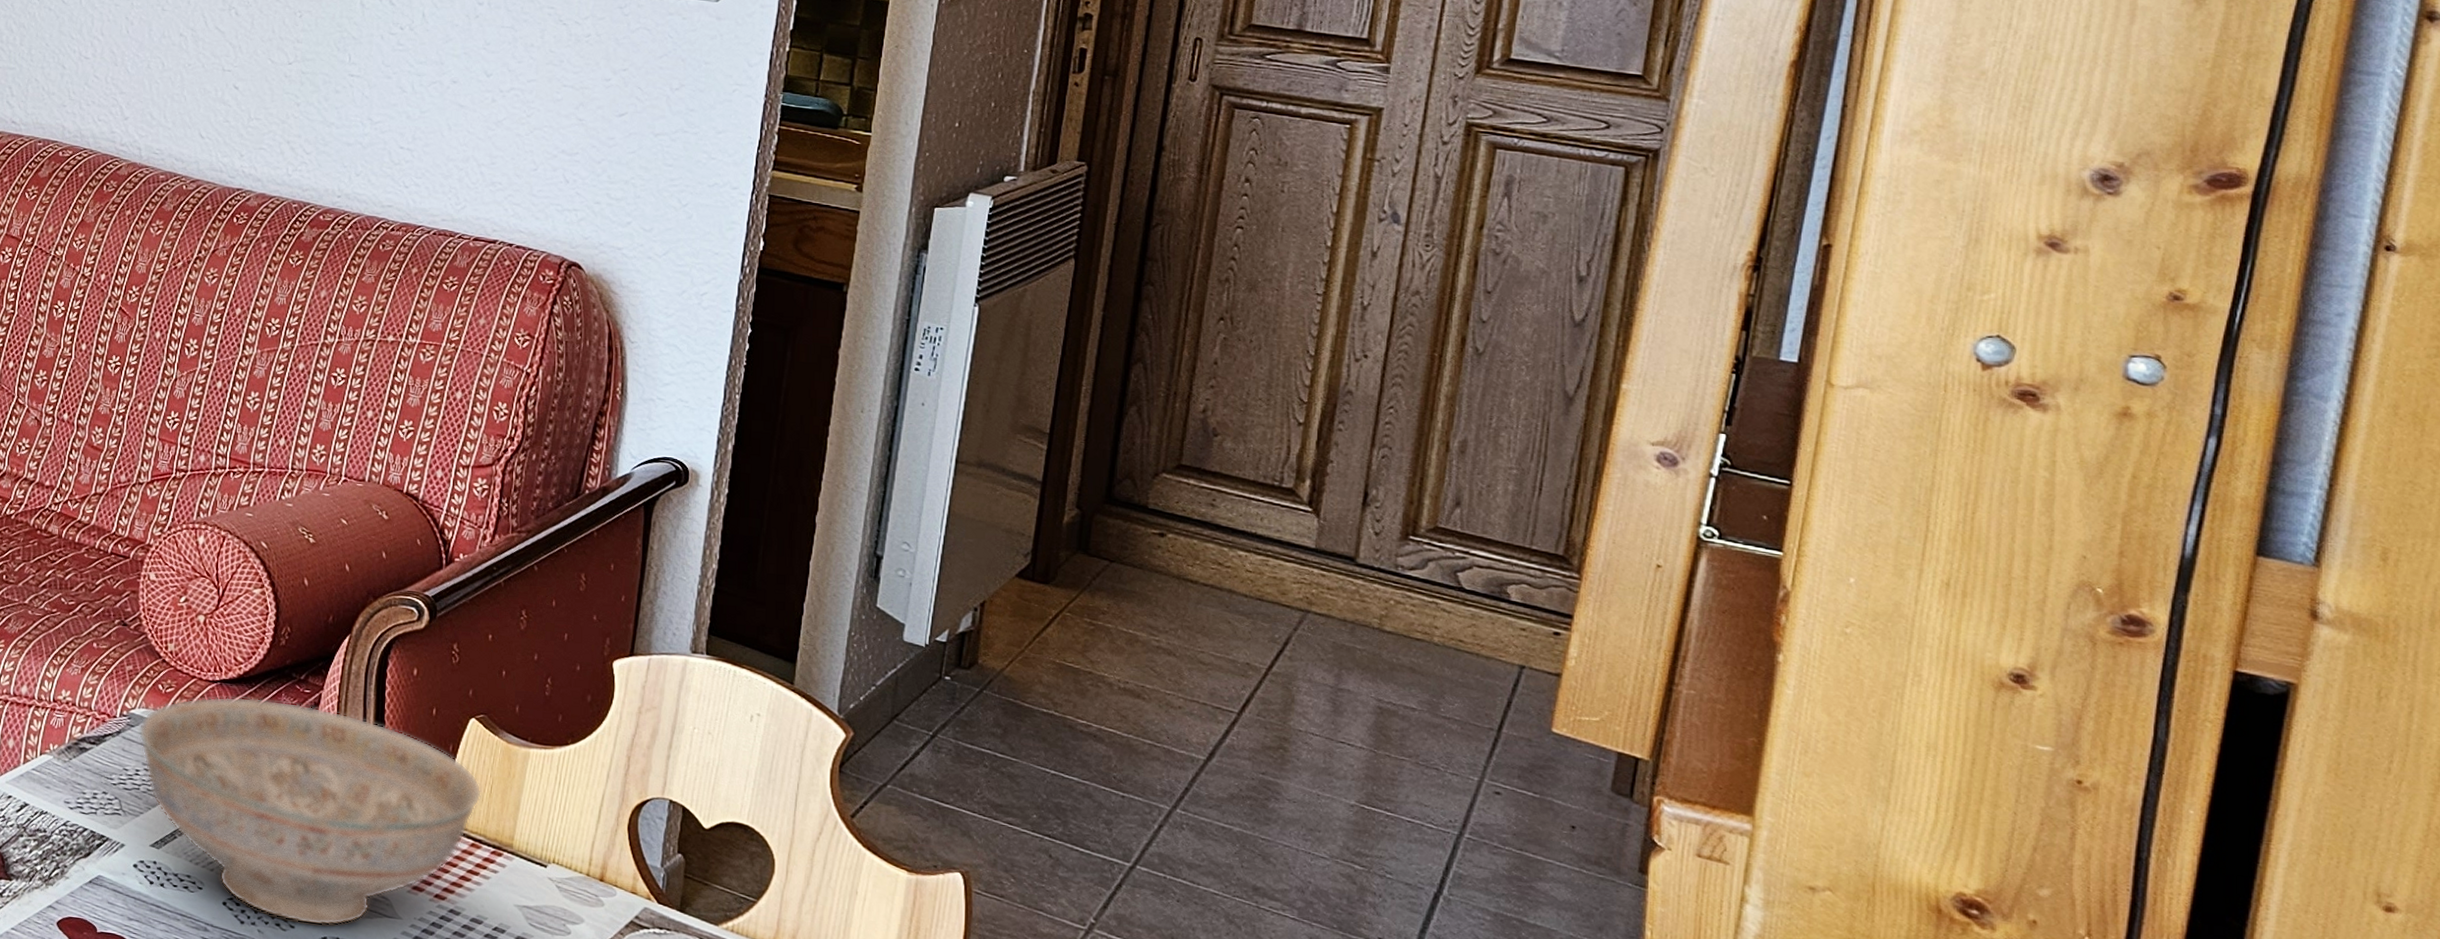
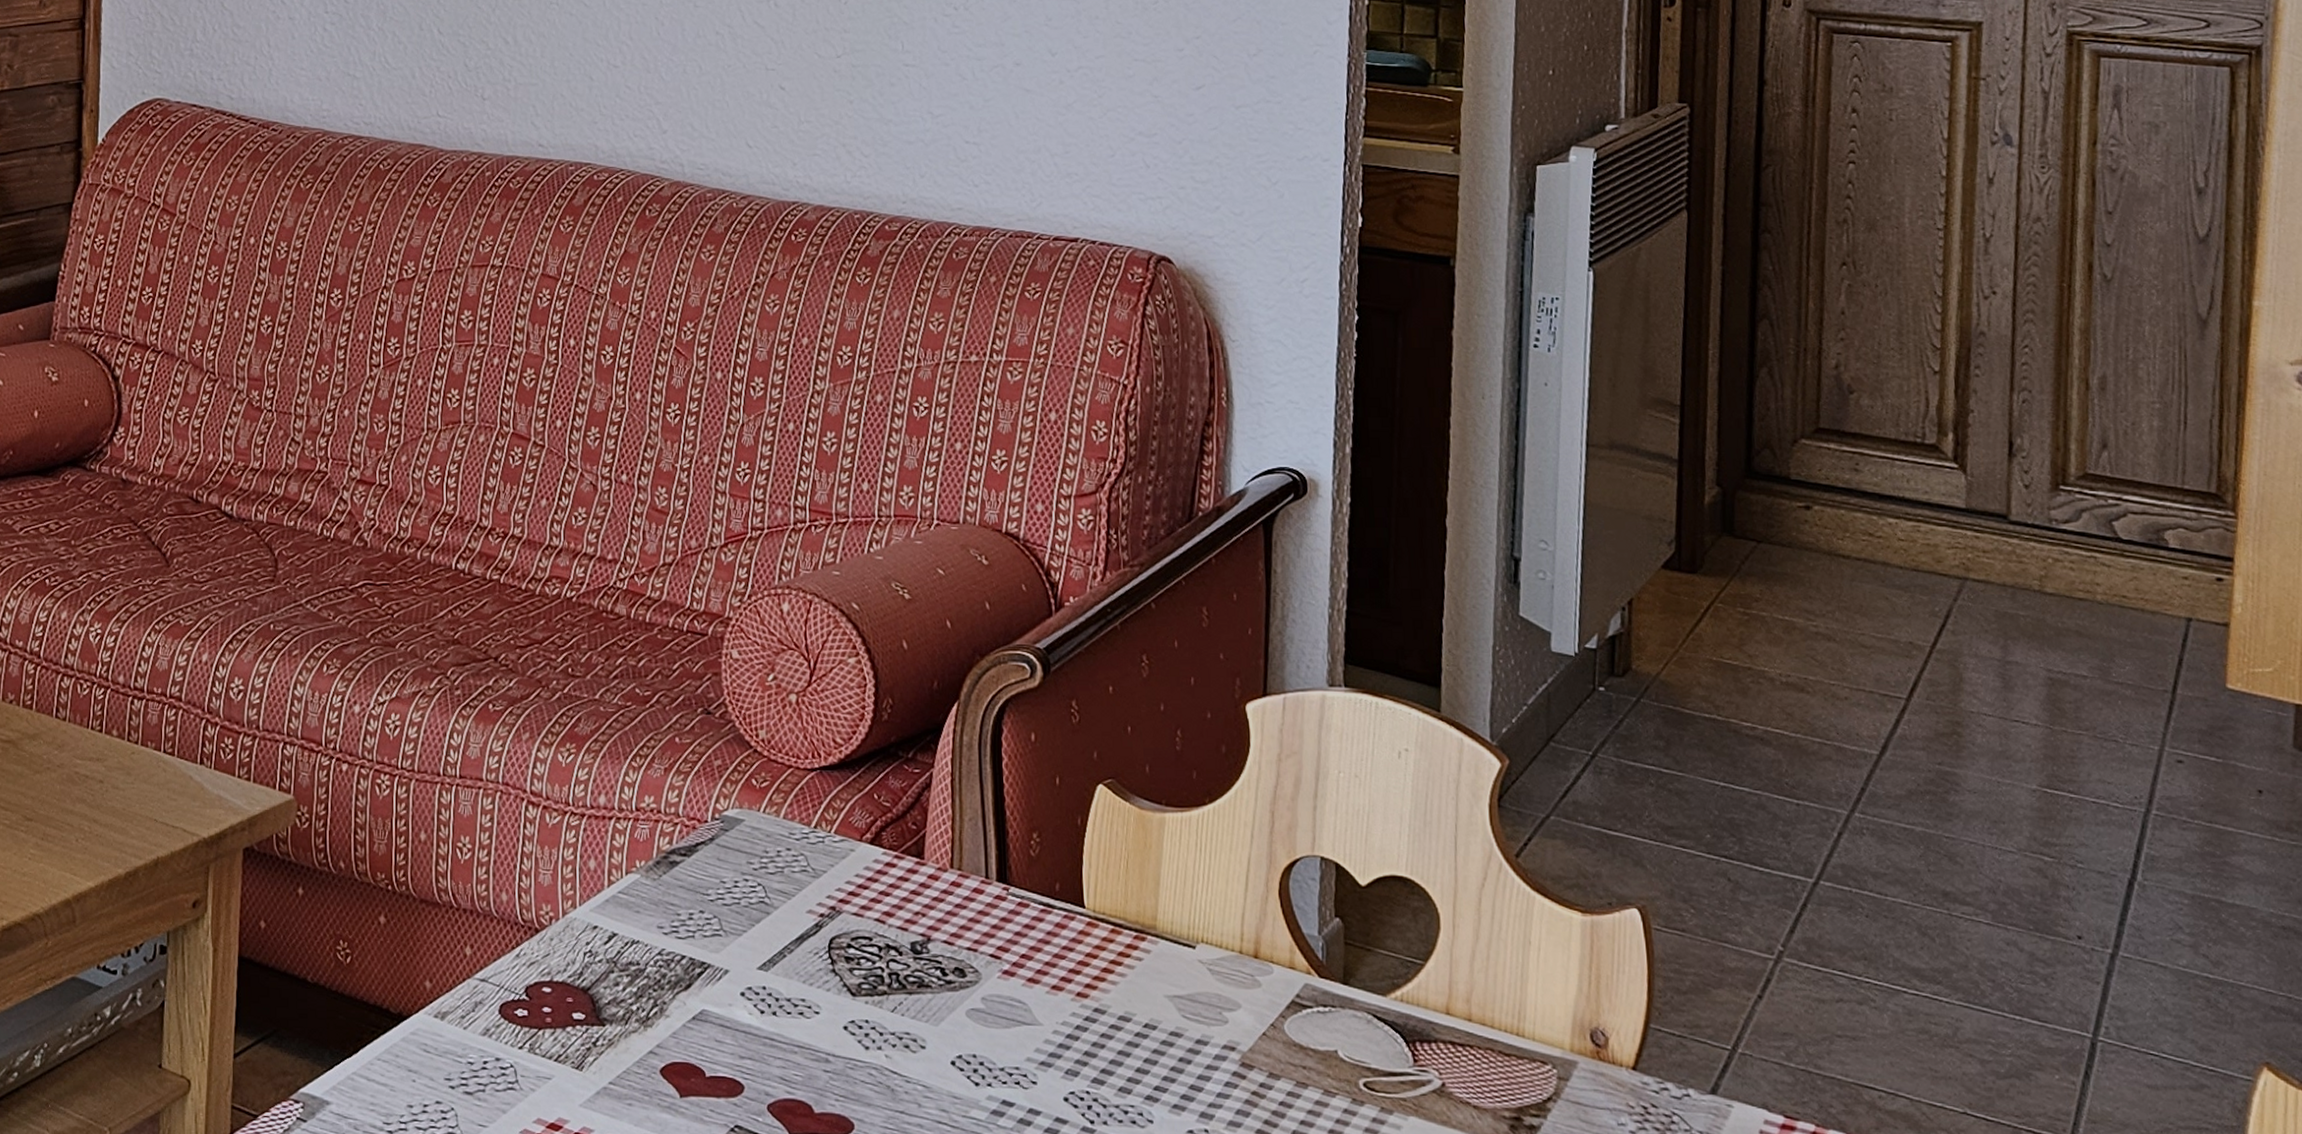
decorative bowl: present [138,696,482,926] -> none [733,784,1118,1043]

